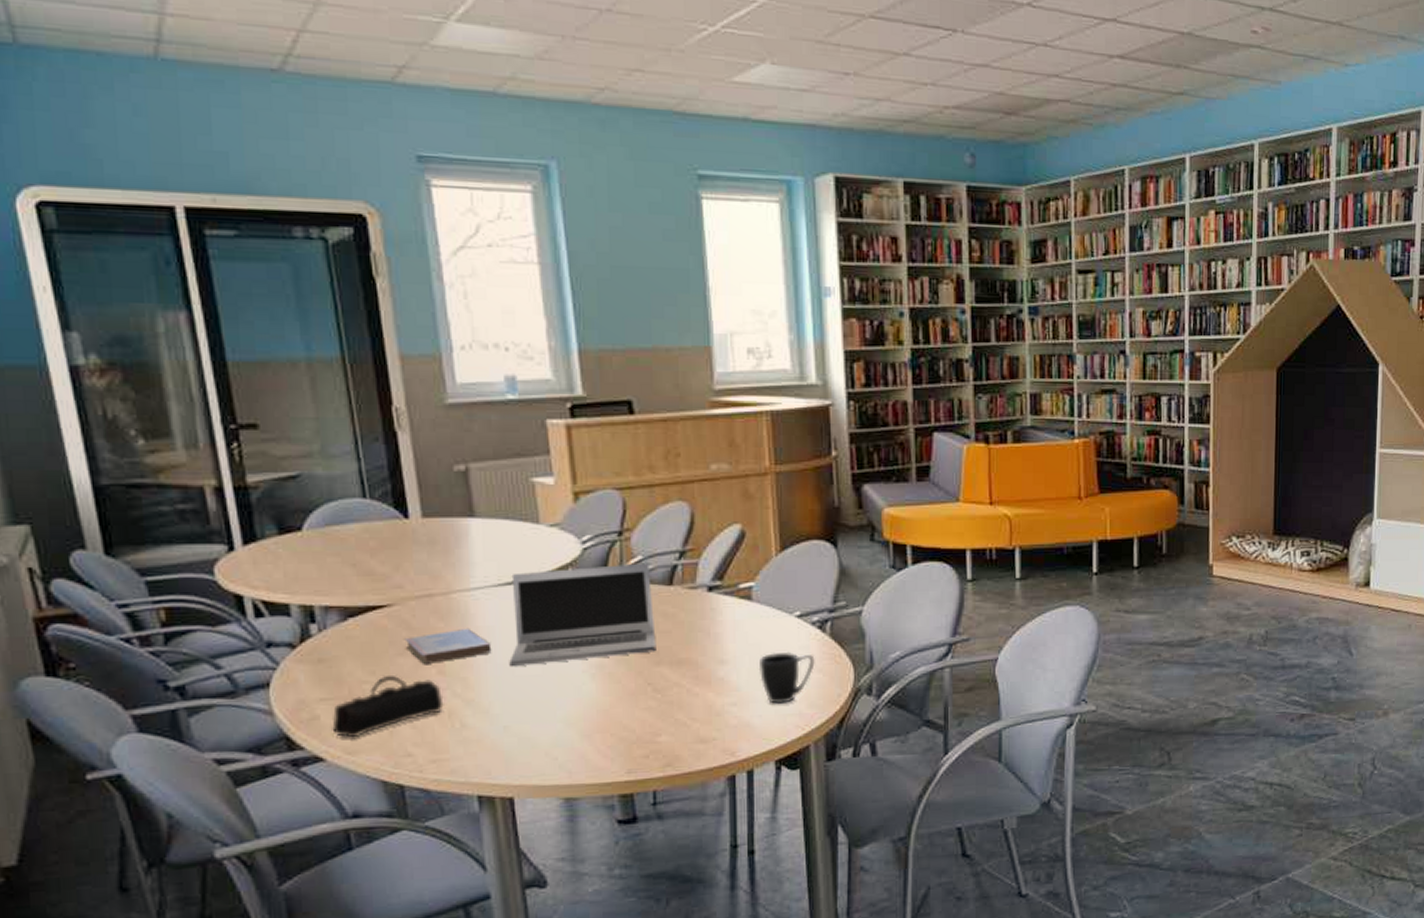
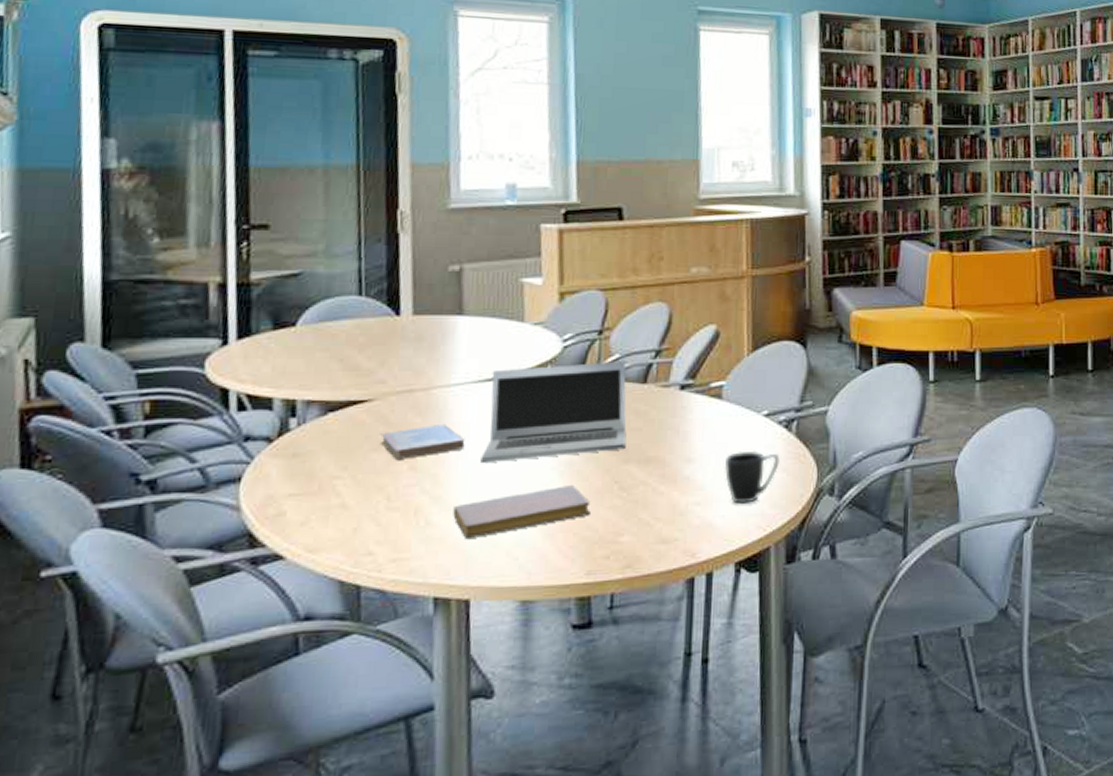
pencil case: present [332,674,444,737] -> none [296,470,412,534]
notebook: none [487,688,626,740] -> present [453,485,591,538]

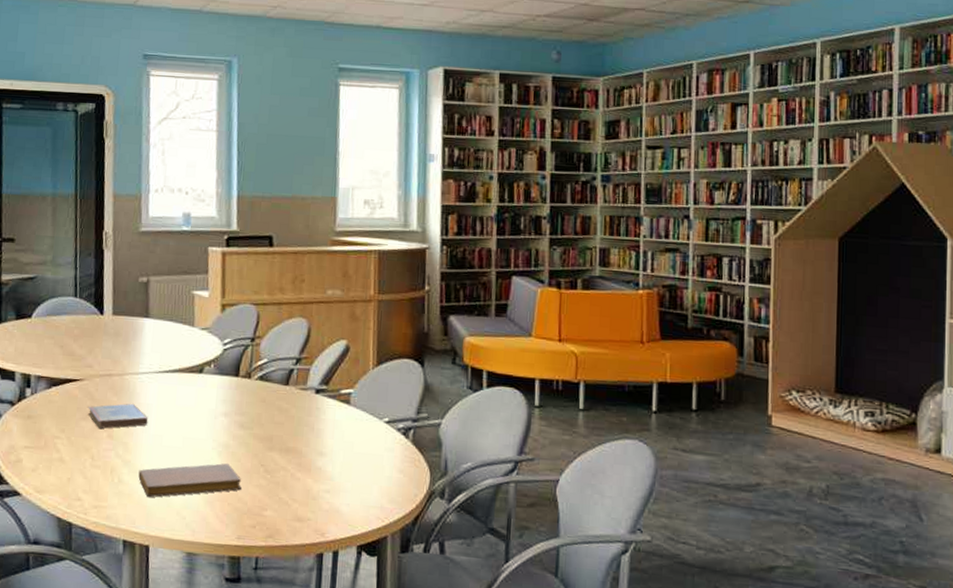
laptop: present [480,361,627,464] -> none [159,364,272,439]
mug: present [725,450,780,504] -> none [351,451,398,496]

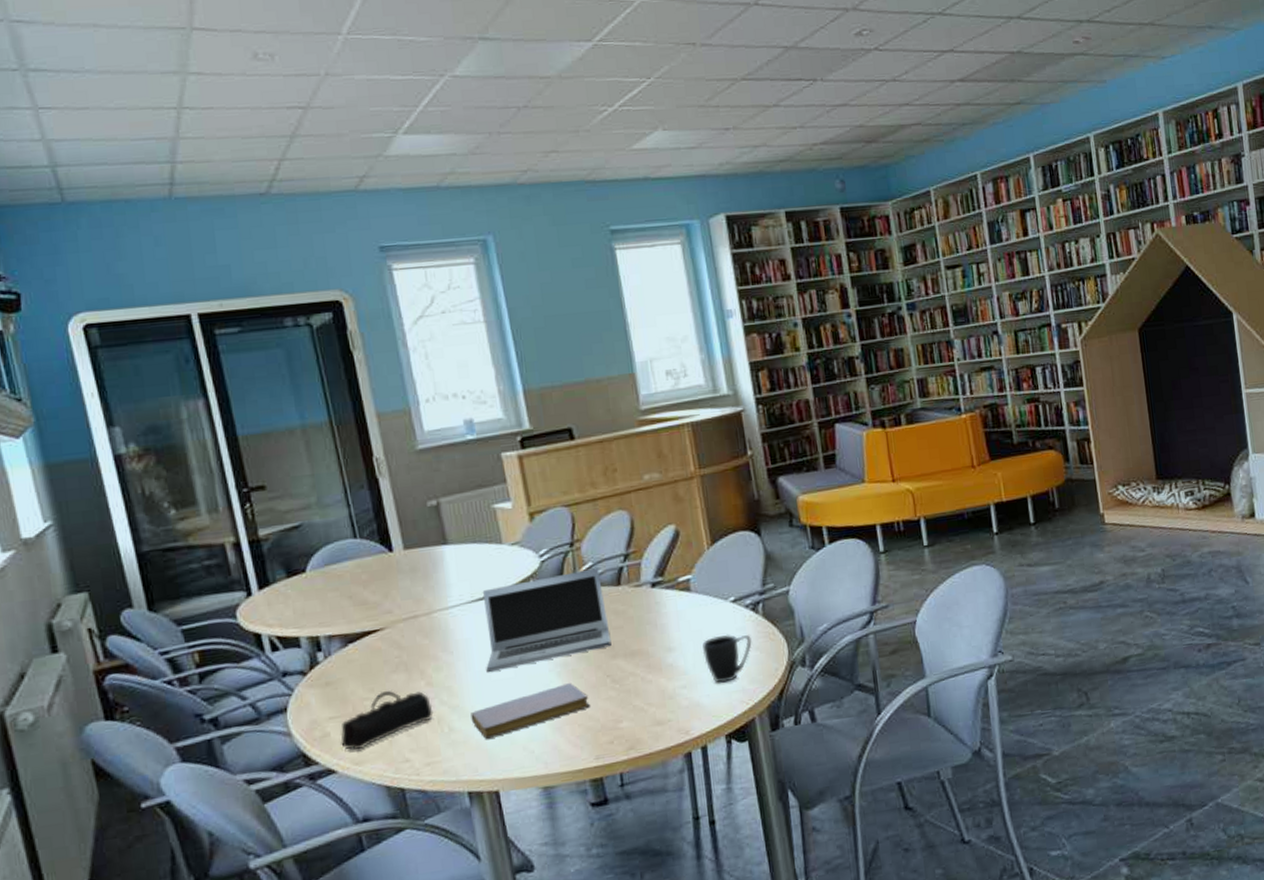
pencil case: none [29,433,109,479] -> present [341,690,434,750]
hardcover book: present [88,403,148,429] -> none [396,642,471,678]
laptop: none [159,364,272,439] -> present [482,568,612,673]
mug: none [351,451,398,496] -> present [702,634,752,683]

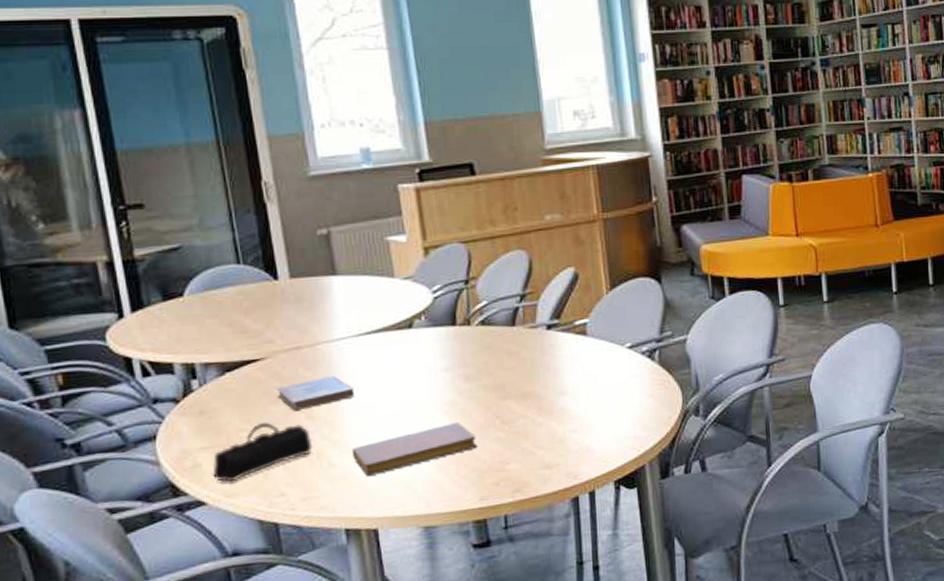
hardcover book: none [396,642,471,678] -> present [276,375,355,410]
laptop: present [482,568,612,673] -> none [370,307,503,409]
mug: present [702,634,752,683] -> none [596,380,646,429]

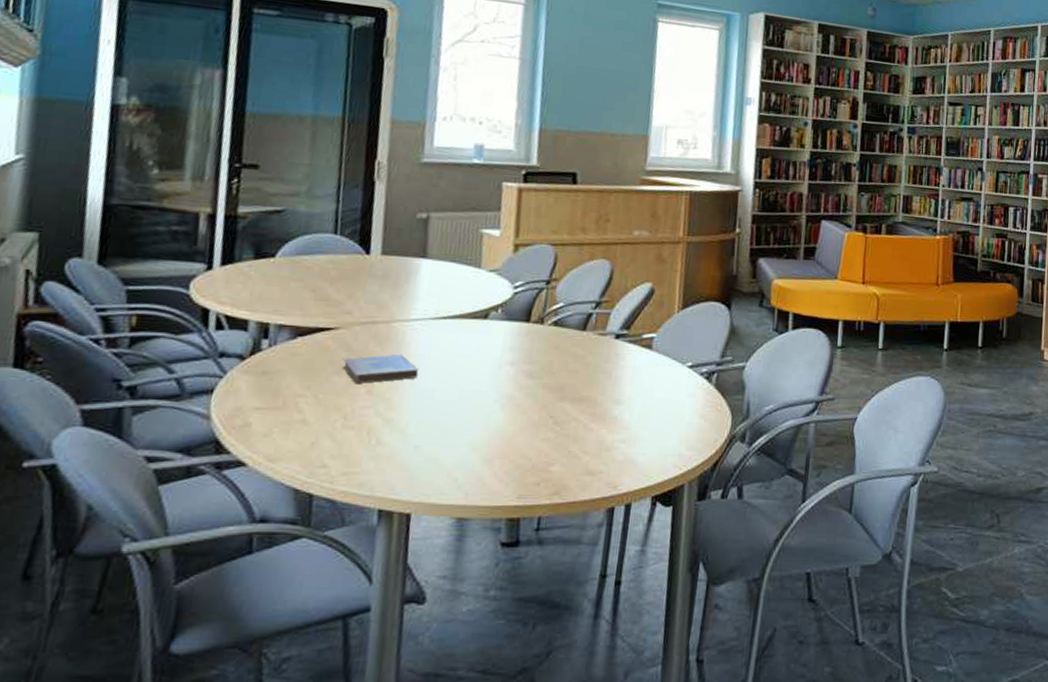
pencil case: present [212,422,313,481] -> none [260,390,367,445]
notebook: present [352,422,477,476] -> none [402,417,527,459]

